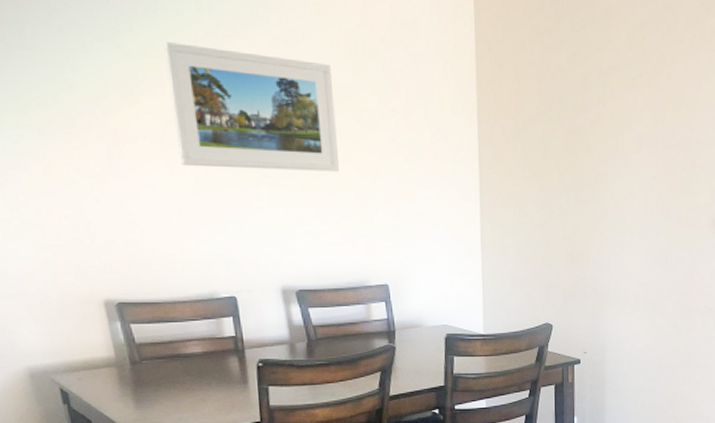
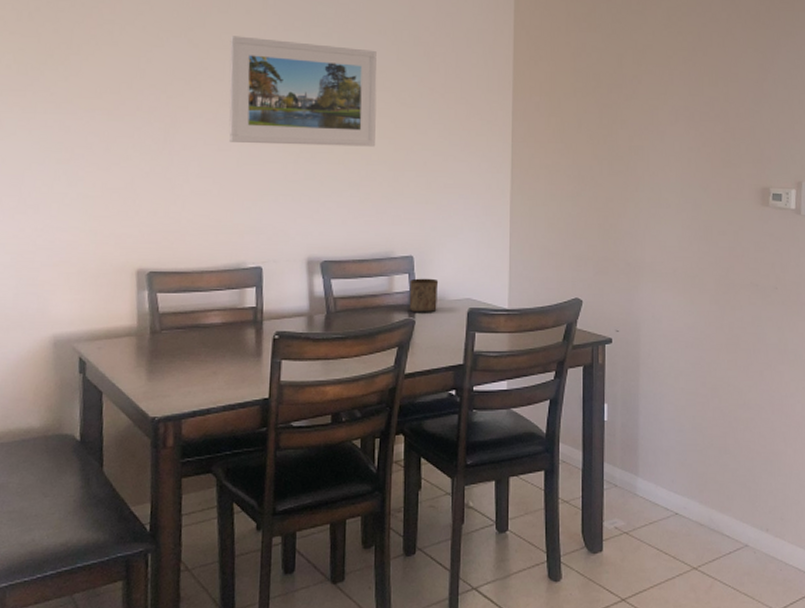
cup: none [387,306,416,339] -> present [409,278,439,313]

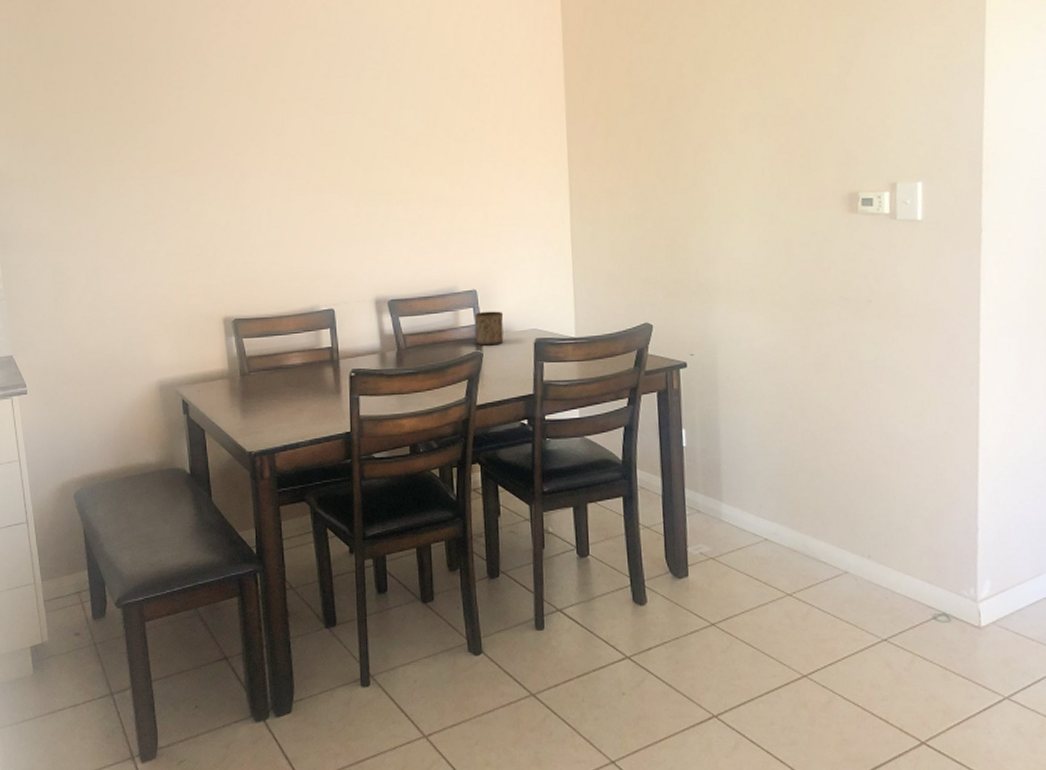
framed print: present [228,36,377,147] -> none [286,88,431,192]

